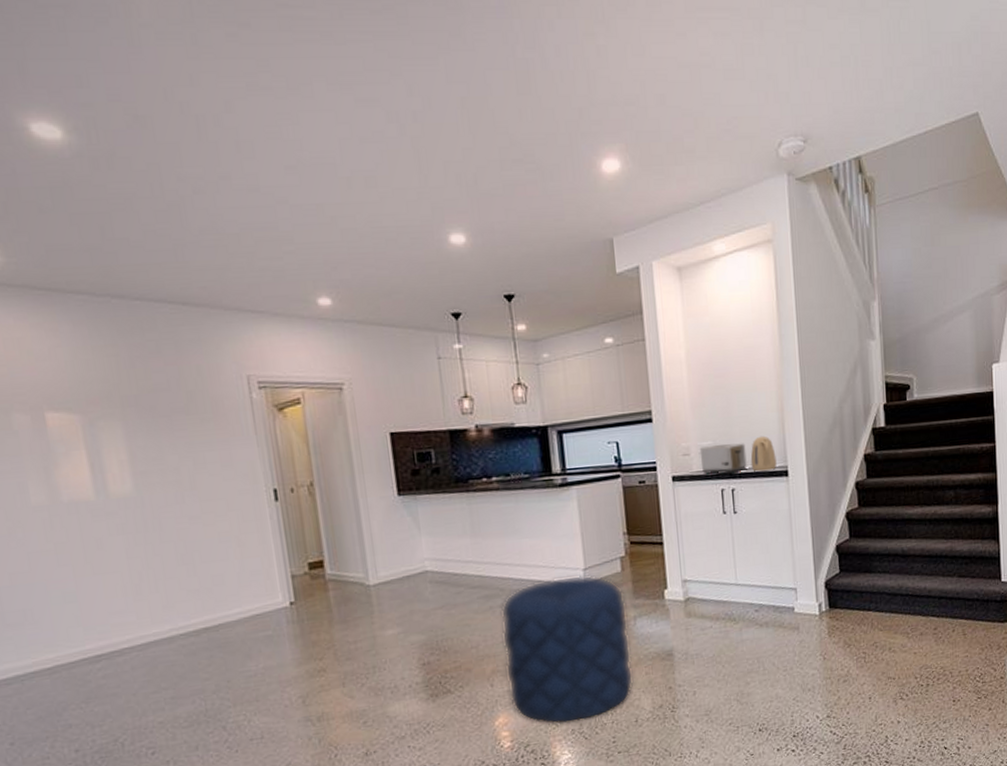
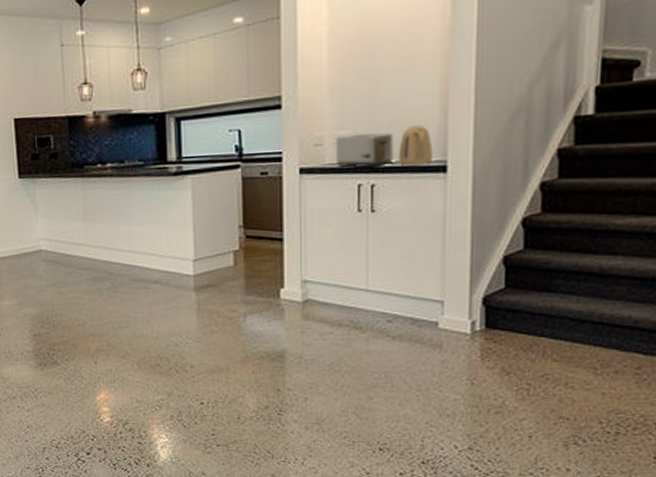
pouf: present [500,574,634,724] -> none [107,265,239,409]

